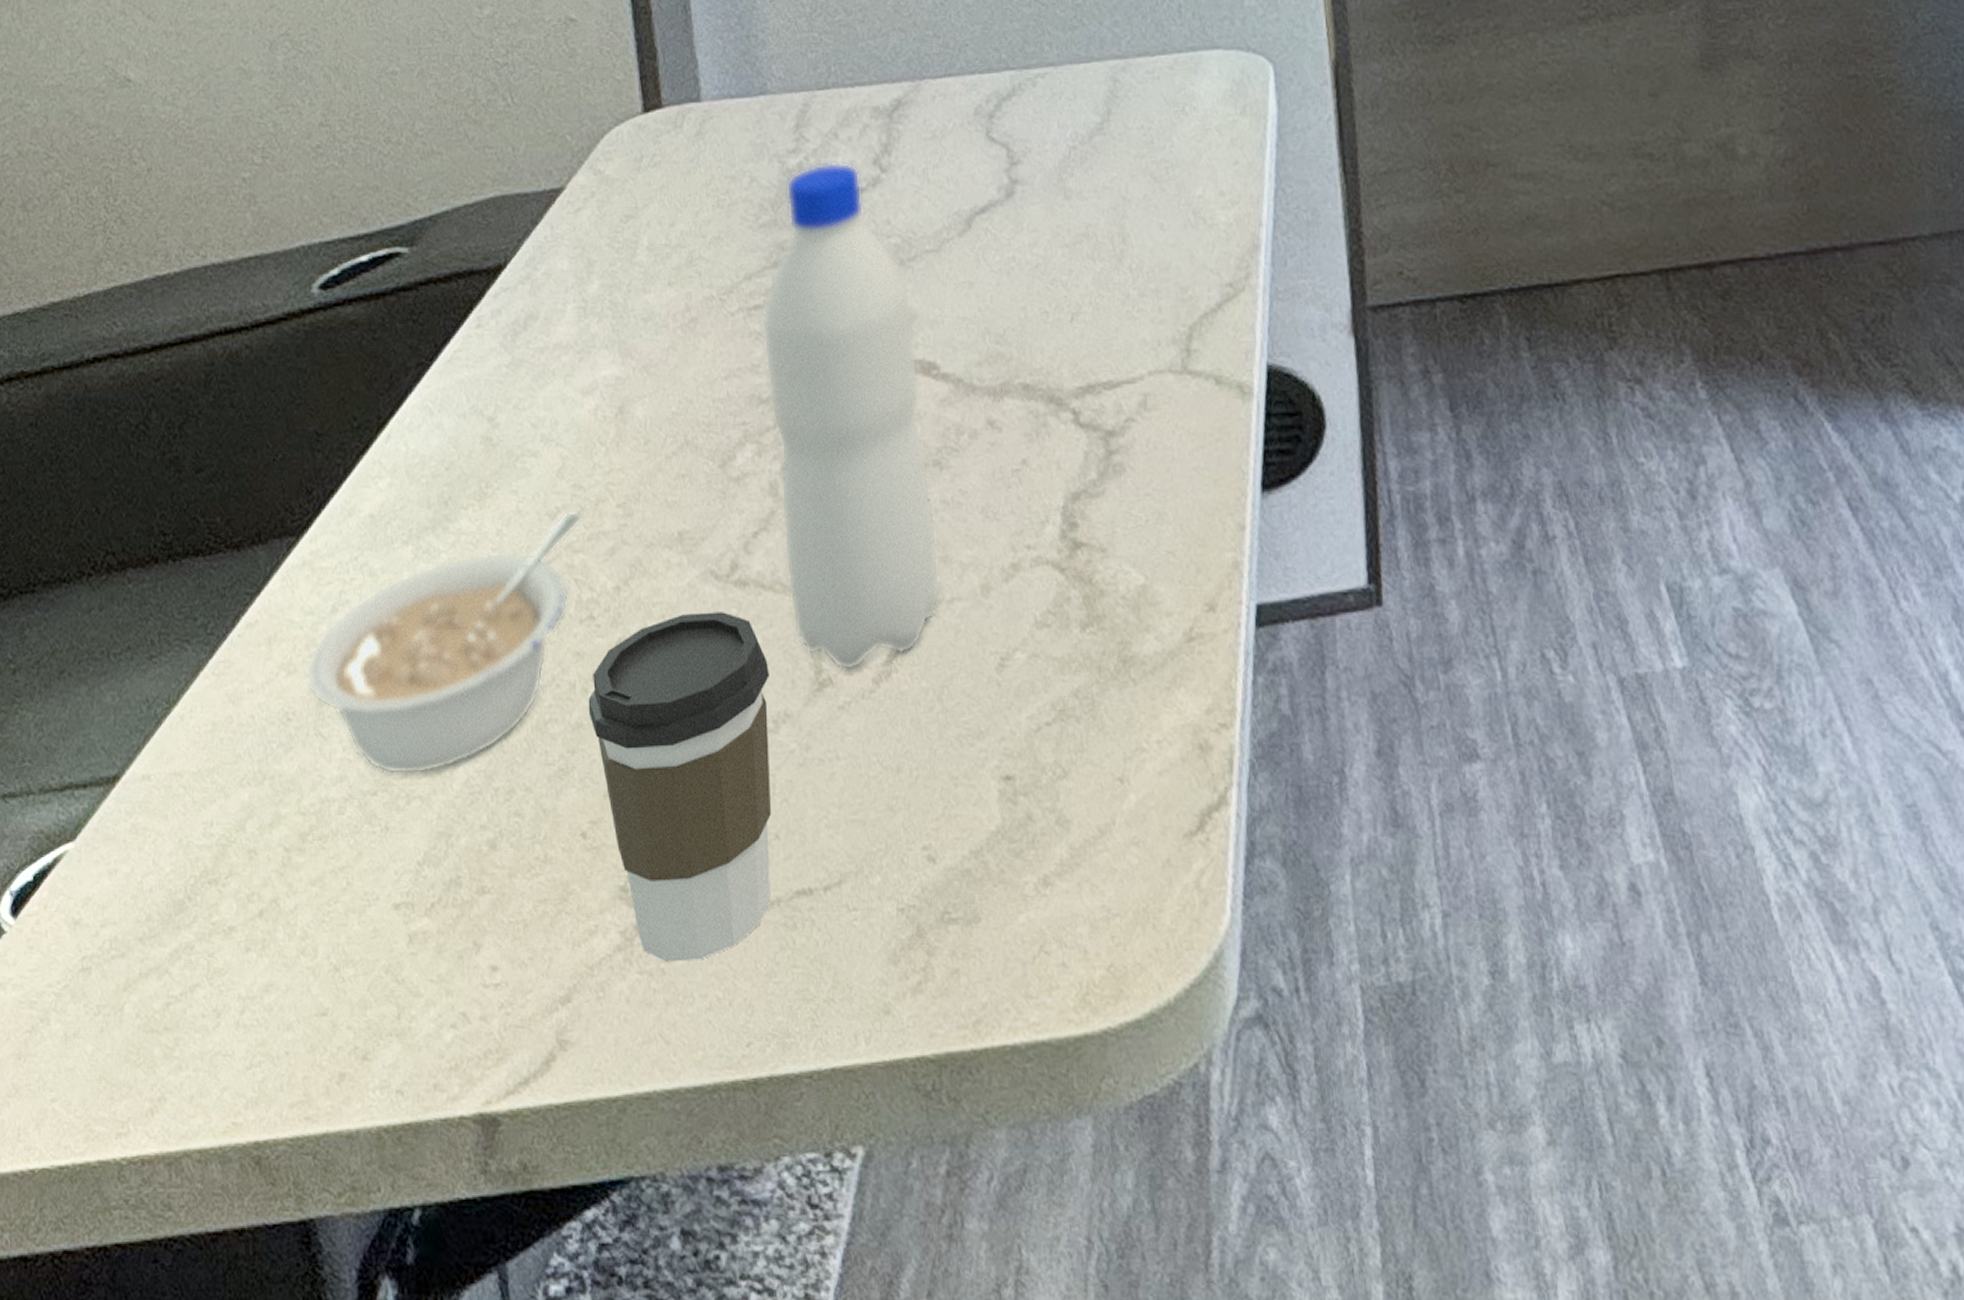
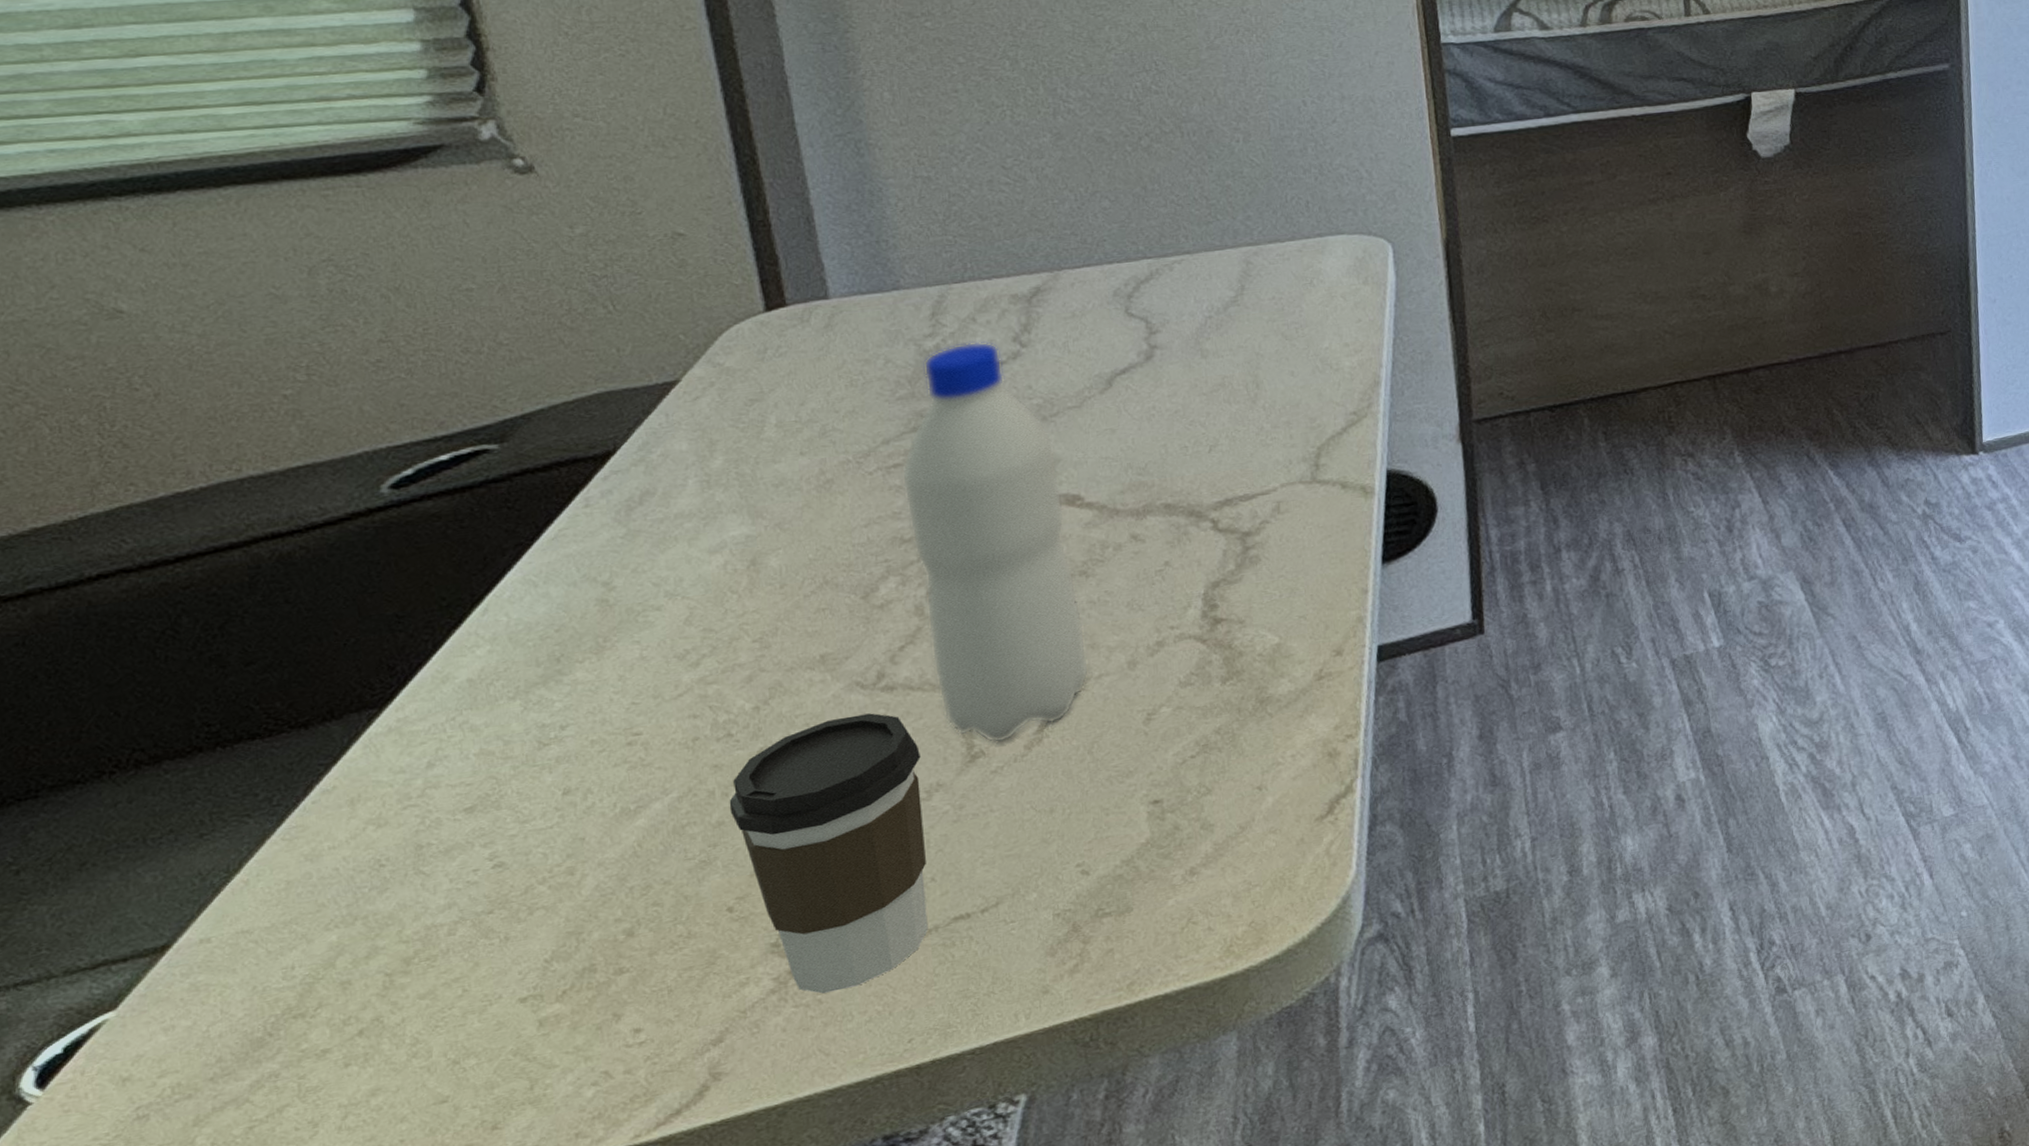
legume: present [305,511,580,775] -> none [398,650,713,895]

